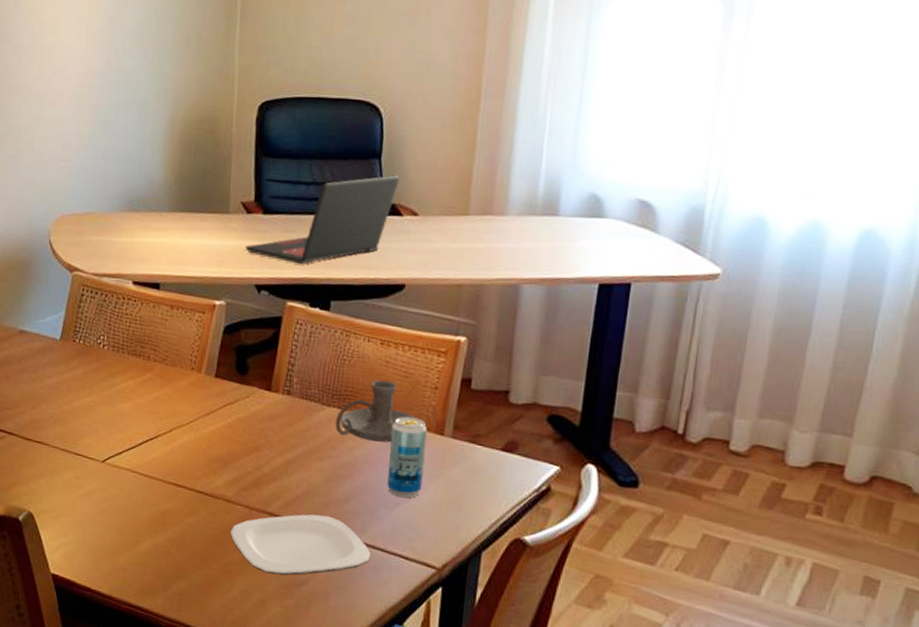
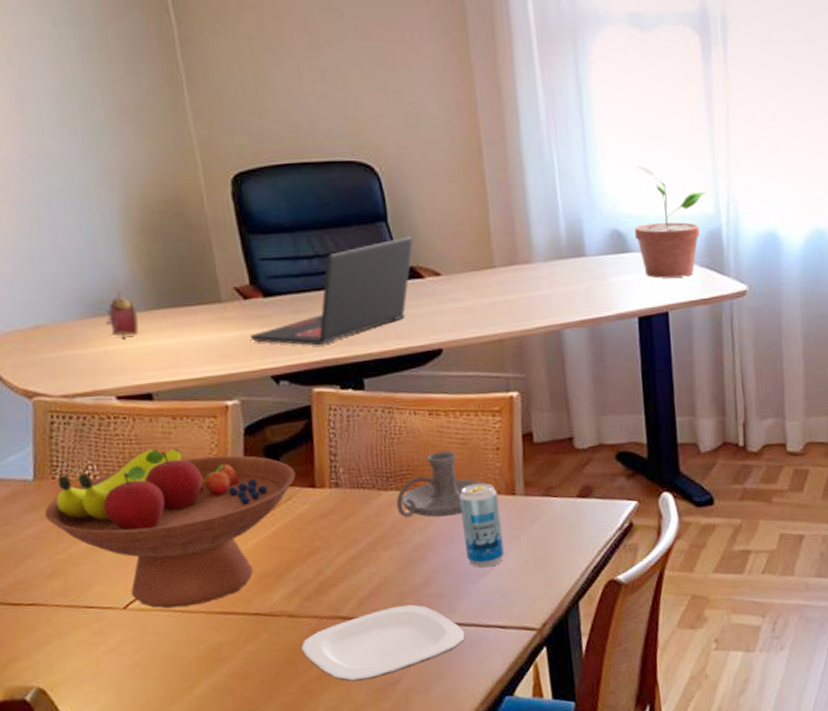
fruit bowl: none [62,330,257,473] -> present [44,448,296,609]
alarm clock: none [138,192,163,234] -> present [106,291,139,339]
potted plant: none [612,132,696,250] -> present [634,166,706,279]

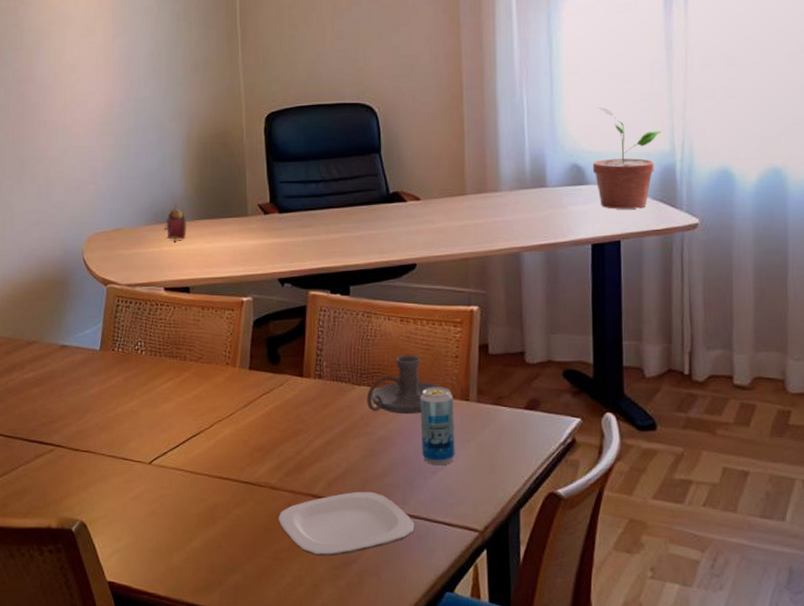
fruit bowl: present [44,448,296,609] -> none [104,332,289,469]
laptop: present [250,236,413,346] -> none [266,166,400,256]

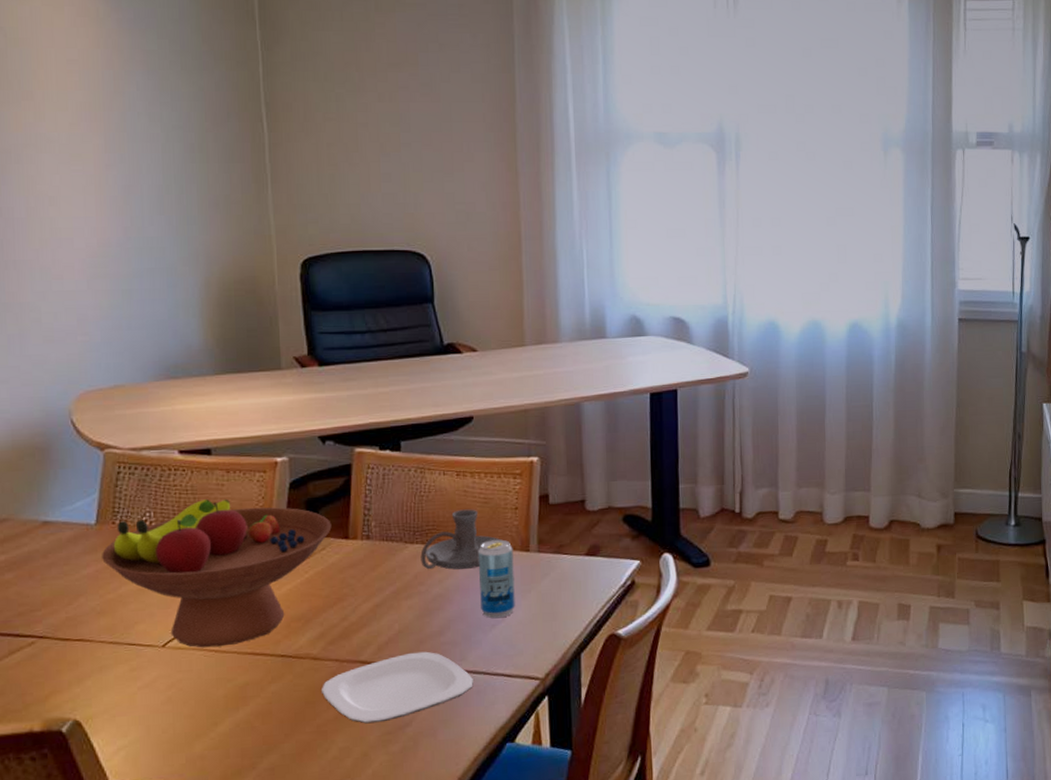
fruit bowl: none [104,332,289,469] -> present [102,498,332,648]
alarm clock: present [164,204,186,242] -> none [178,357,206,400]
potted plant: present [592,107,662,209] -> none [650,261,715,359]

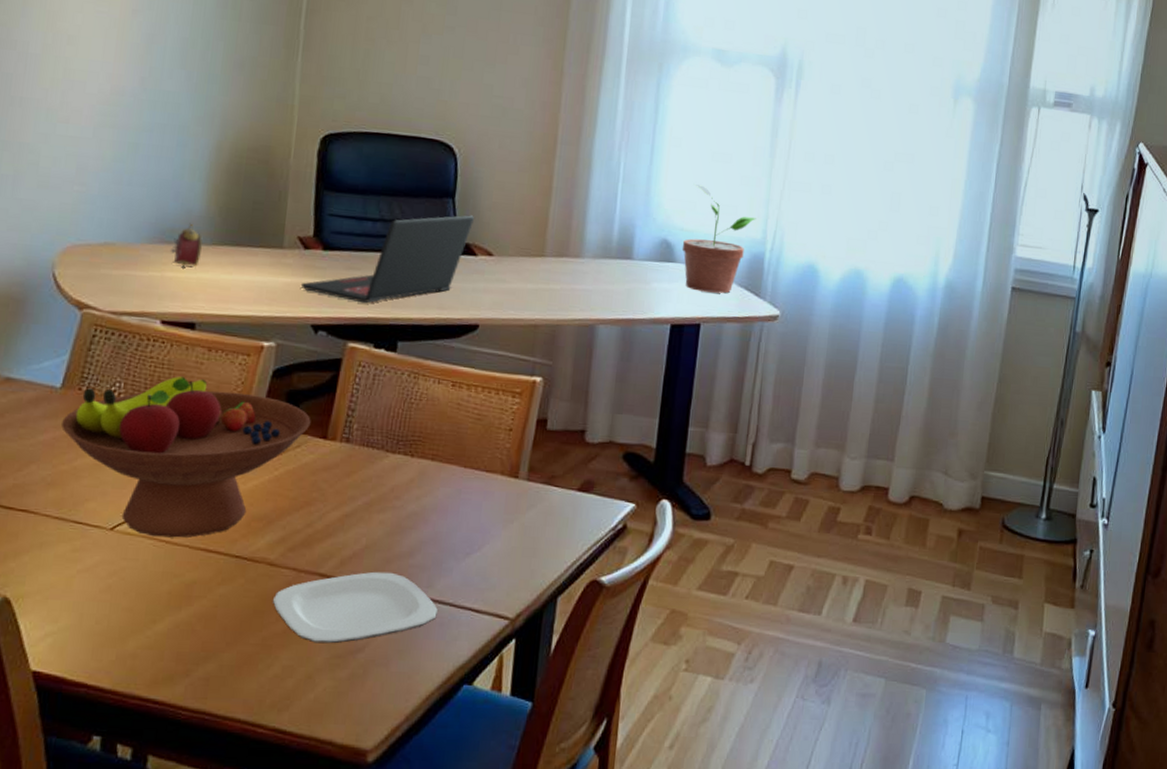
alarm clock: none [178,357,206,400] -> present [171,223,203,268]
laptop: none [304,316,455,411] -> present [301,215,474,304]
candle holder: present [420,509,501,570] -> none [400,423,490,489]
beverage can: present [477,539,515,619] -> none [457,460,501,547]
potted plant: none [650,261,715,359] -> present [682,184,756,294]

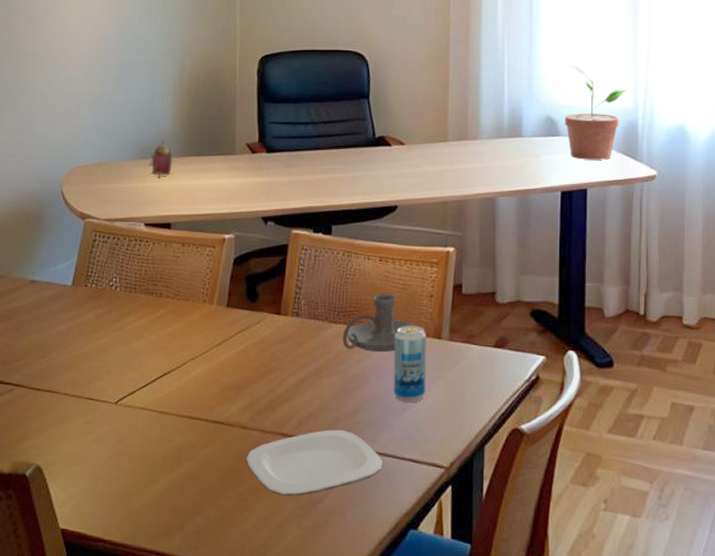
fruit bowl: present [61,376,311,538] -> none [74,268,267,408]
laptop: present [301,215,474,304] -> none [252,112,386,195]
candle holder: none [400,423,490,489] -> present [342,294,416,352]
beverage can: none [457,460,501,547] -> present [394,325,427,403]

